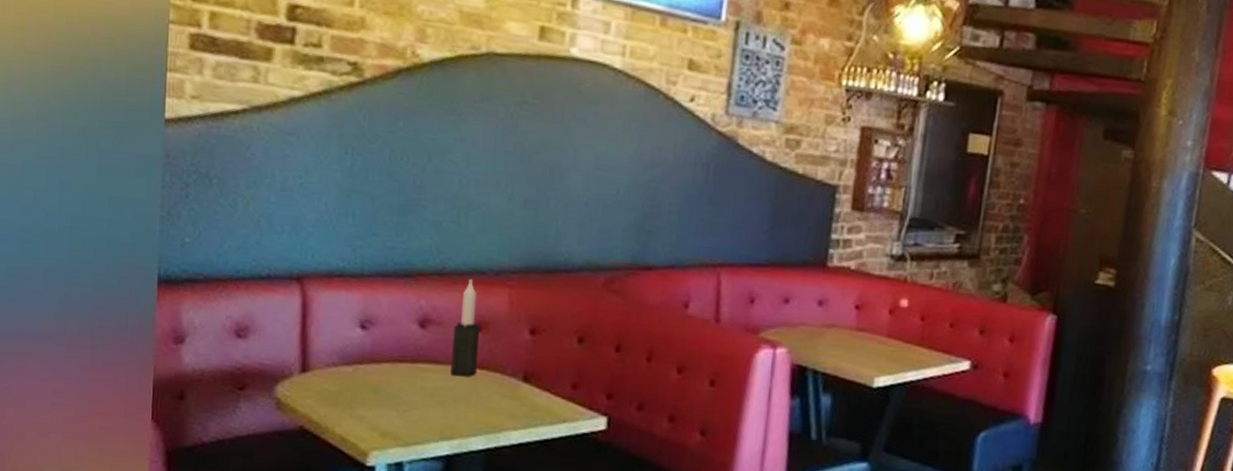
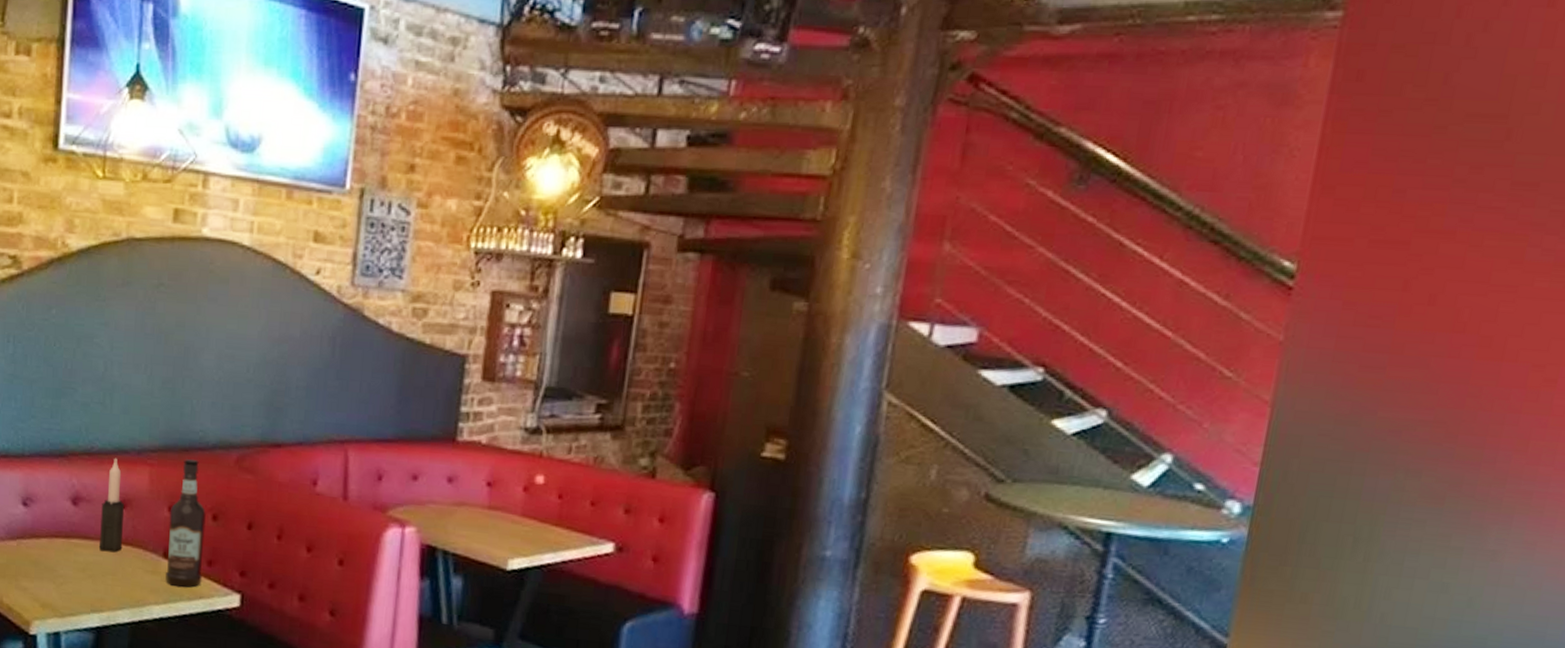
root beer: none [525,281,571,411] -> present [165,459,206,587]

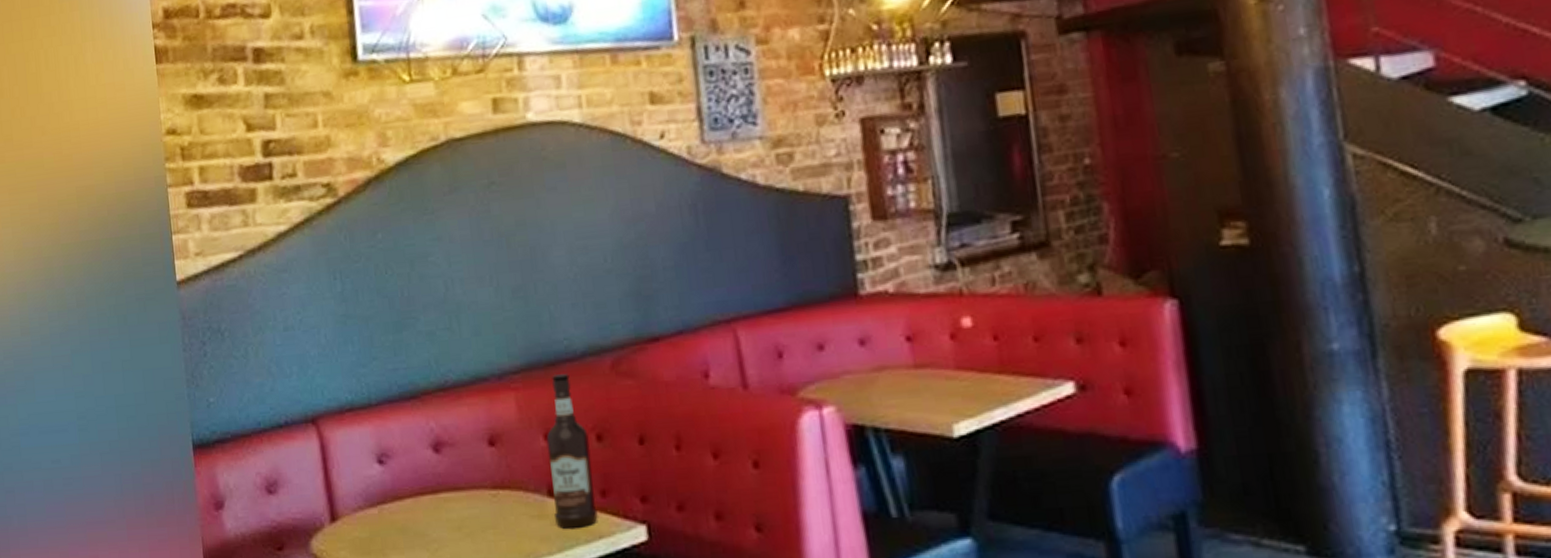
candle: present [99,458,125,553] -> none [467,388,499,502]

